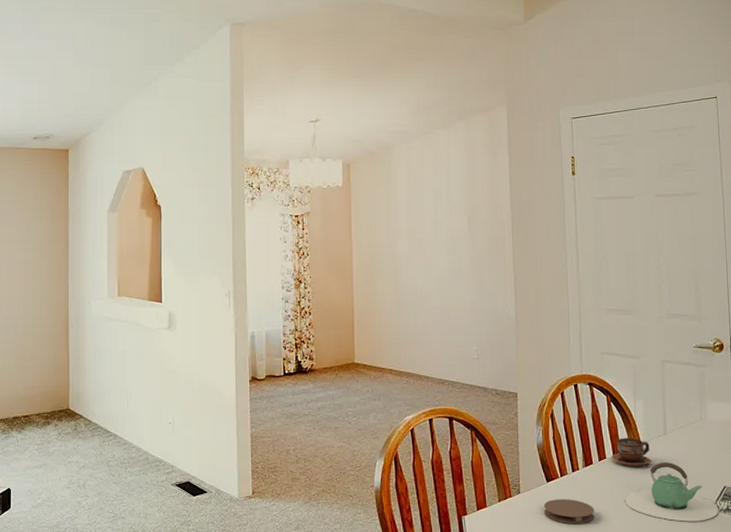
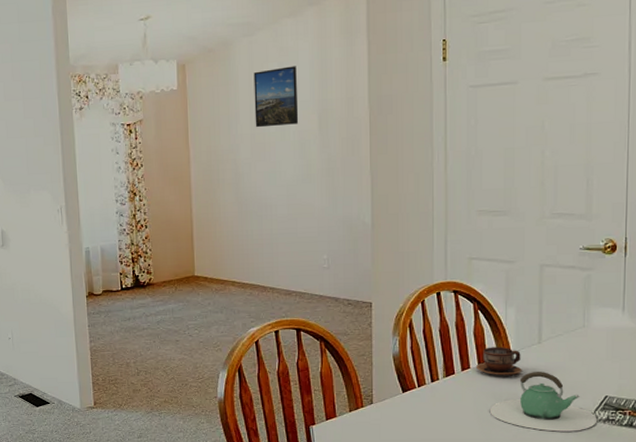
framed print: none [411,171,451,225] -> present [253,66,299,128]
coaster: present [543,499,595,525] -> none [398,409,455,434]

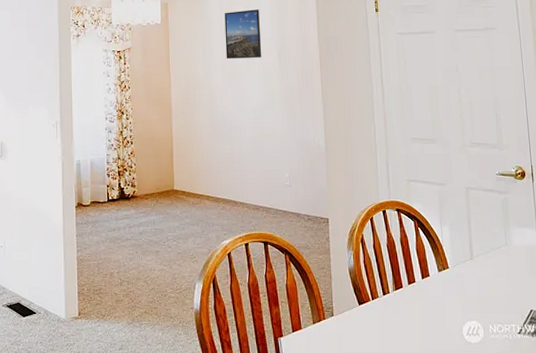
cup: present [476,346,523,376] -> none [421,262,460,290]
teapot: present [489,372,597,432] -> none [435,286,526,345]

